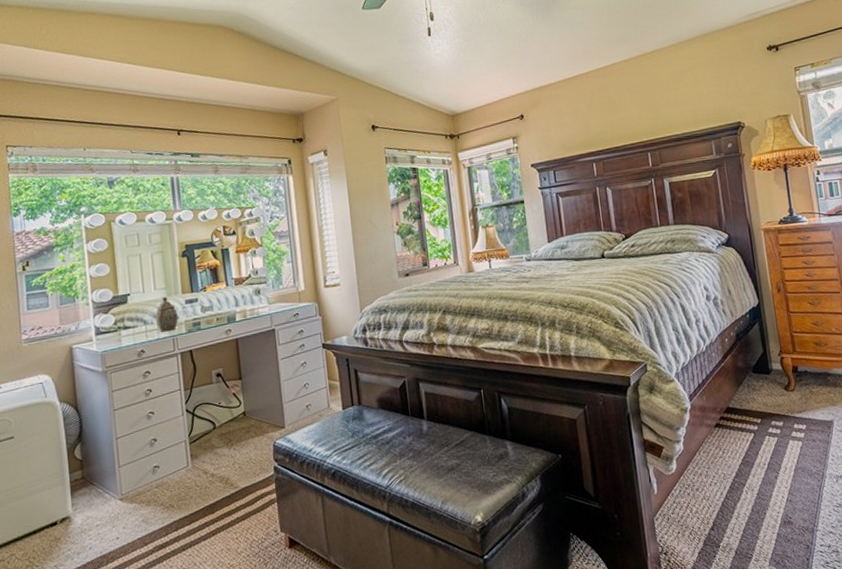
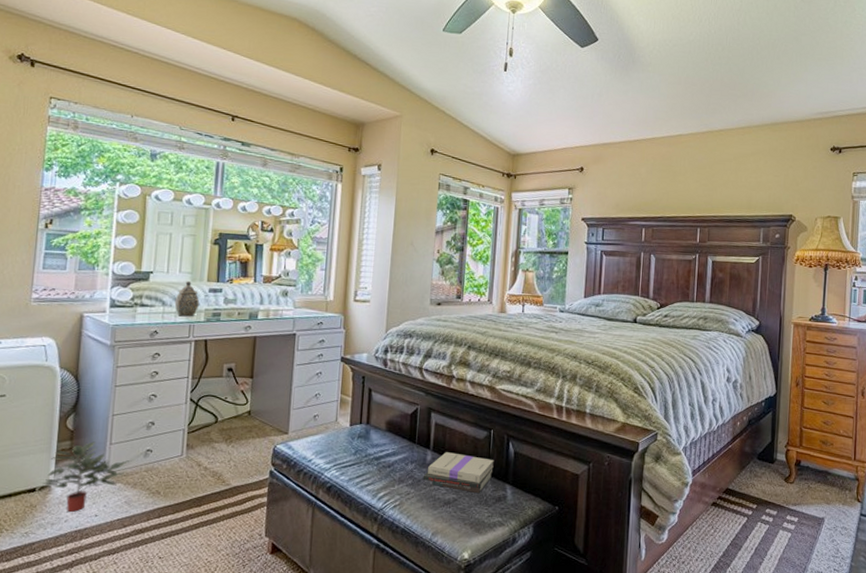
potted plant: none [62,467,139,539] -> present [42,441,129,512]
books: none [422,418,490,455] -> present [422,452,494,494]

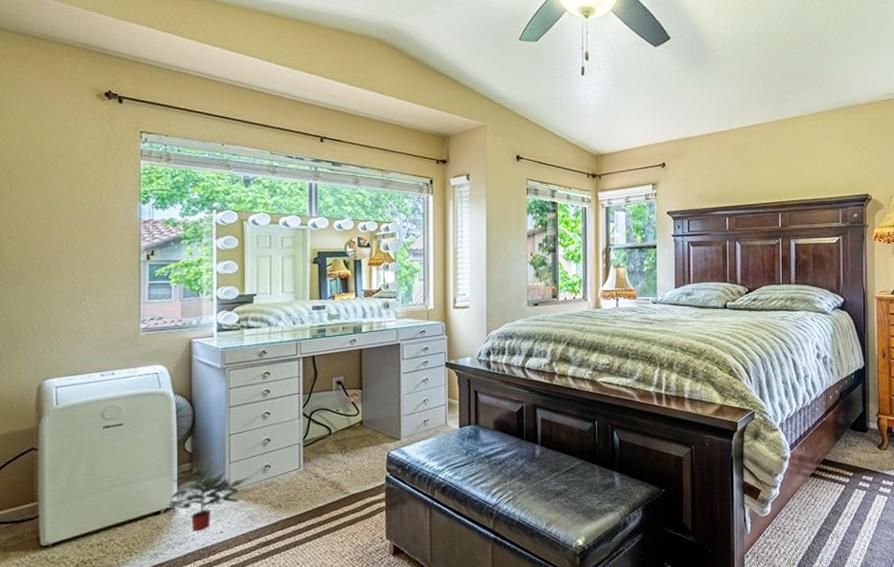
decorative jar: present [174,281,199,317] -> none [280,301,304,335]
books: present [422,452,494,494] -> none [533,445,600,483]

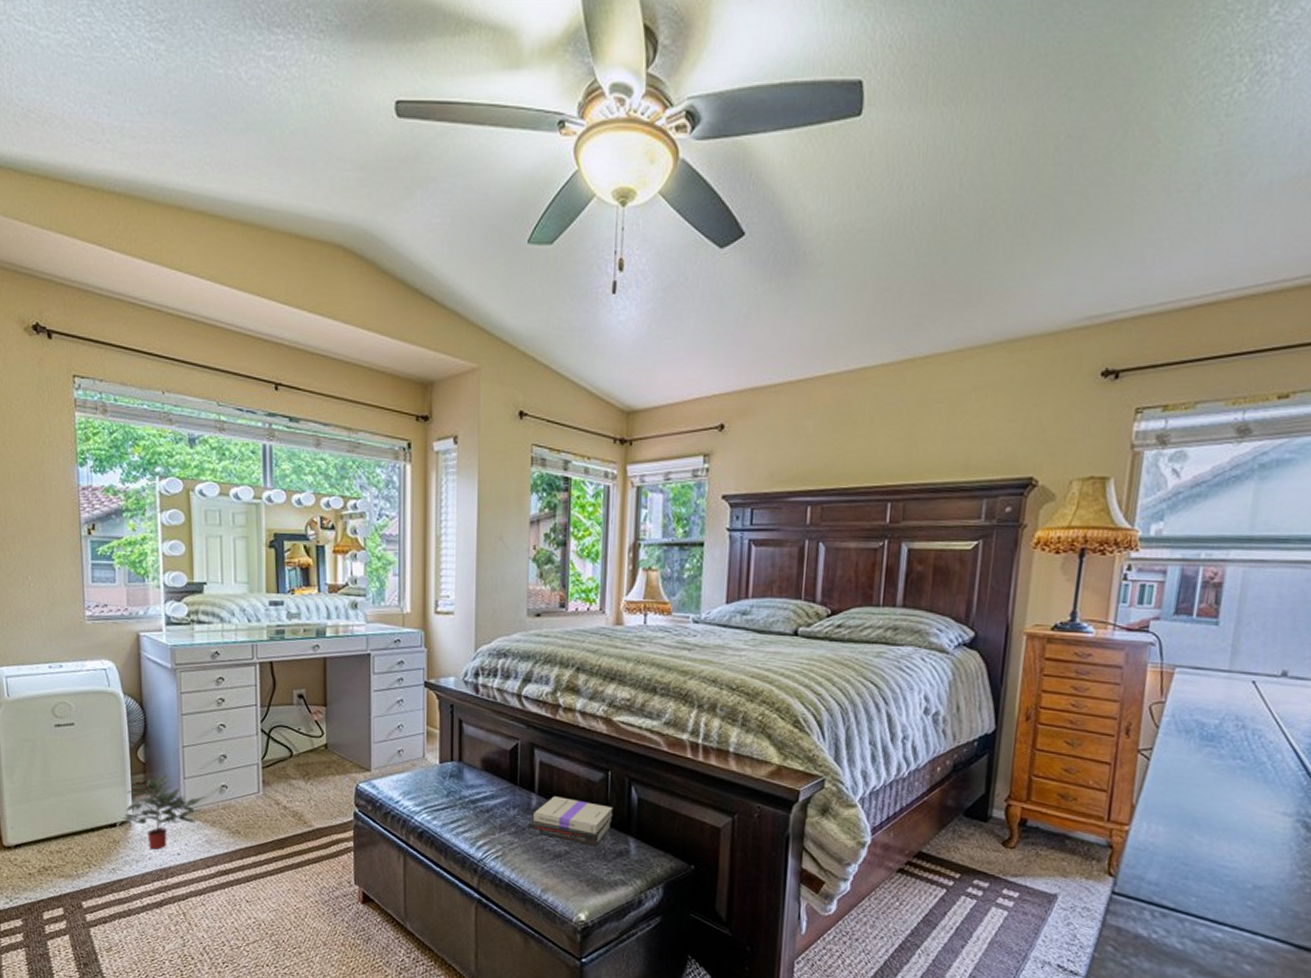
books: none [533,445,600,483] -> present [527,796,613,847]

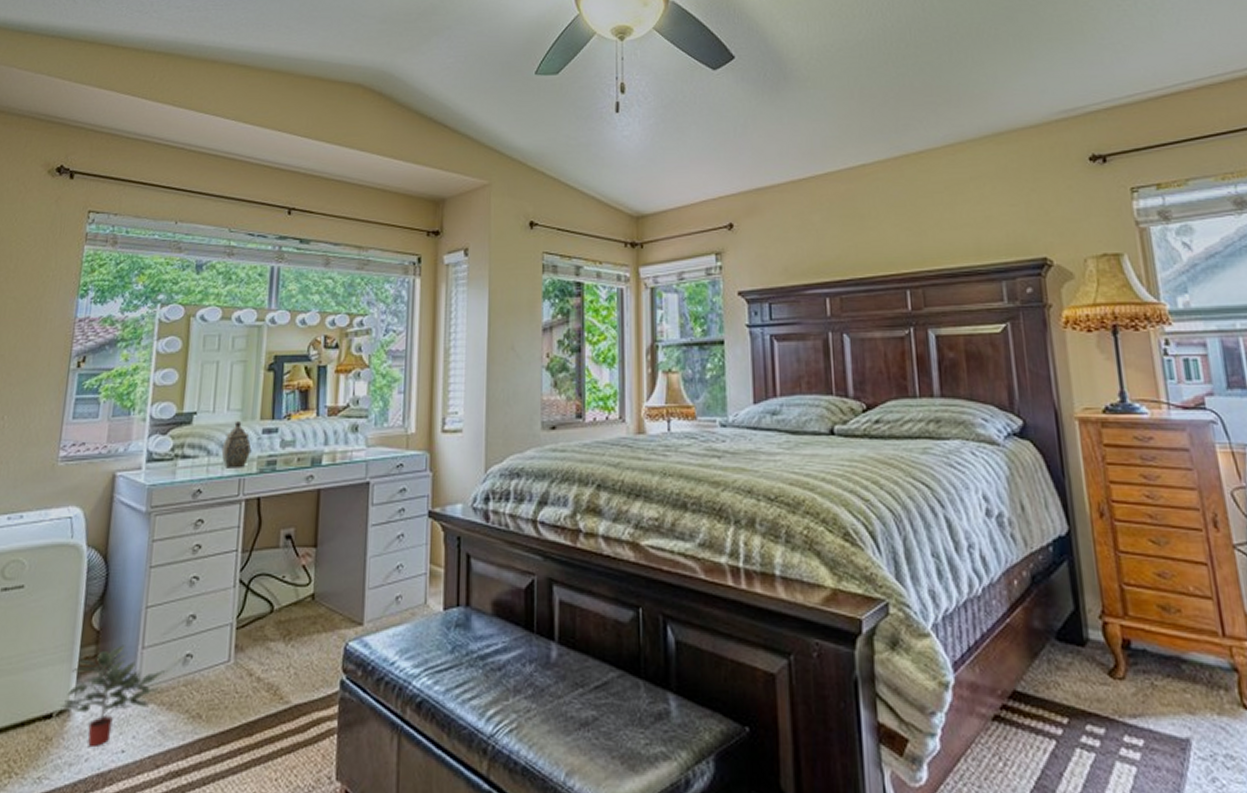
decorative jar: none [233,593,260,635] -> present [221,422,251,468]
books: present [527,796,613,847] -> none [547,645,647,709]

